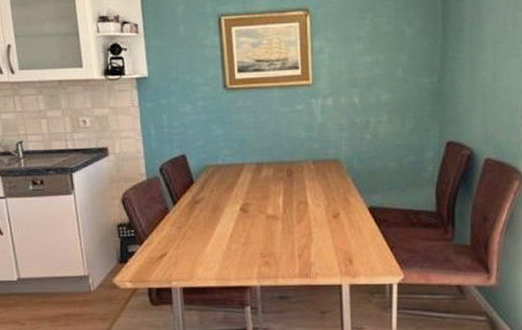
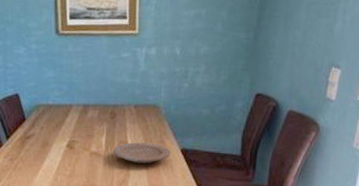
plate: none [292,202,357,226] -> present [113,142,171,164]

